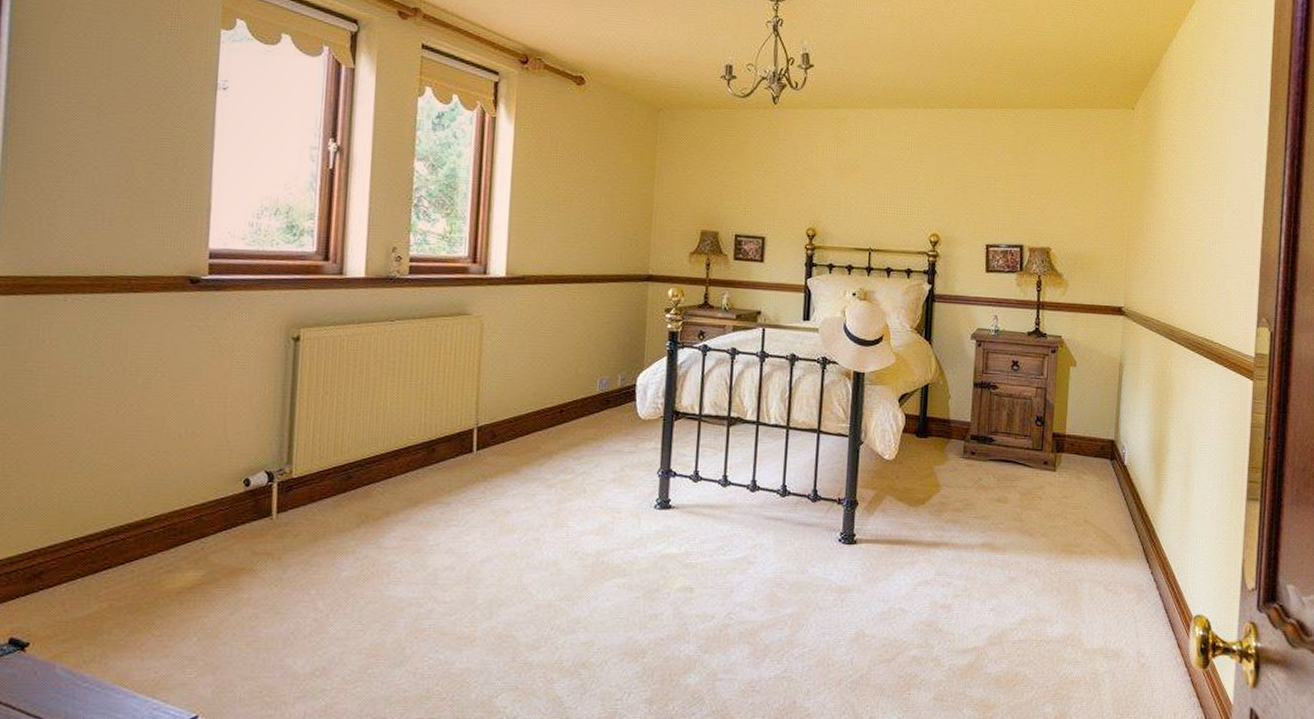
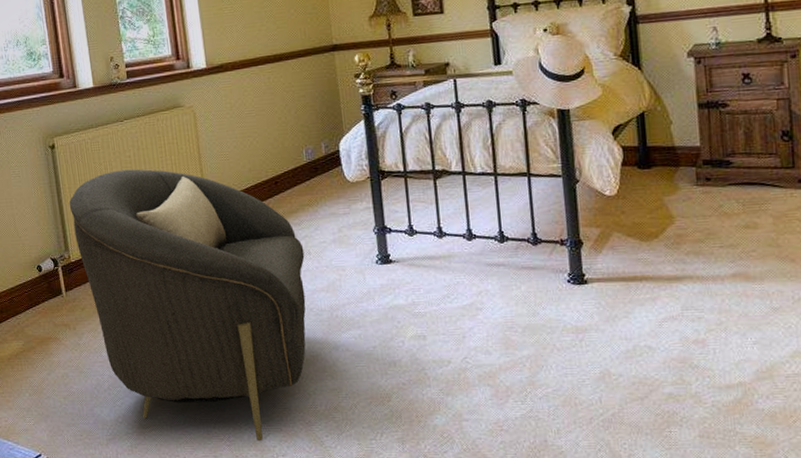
armchair: none [304,376,579,701] -> present [69,169,306,442]

